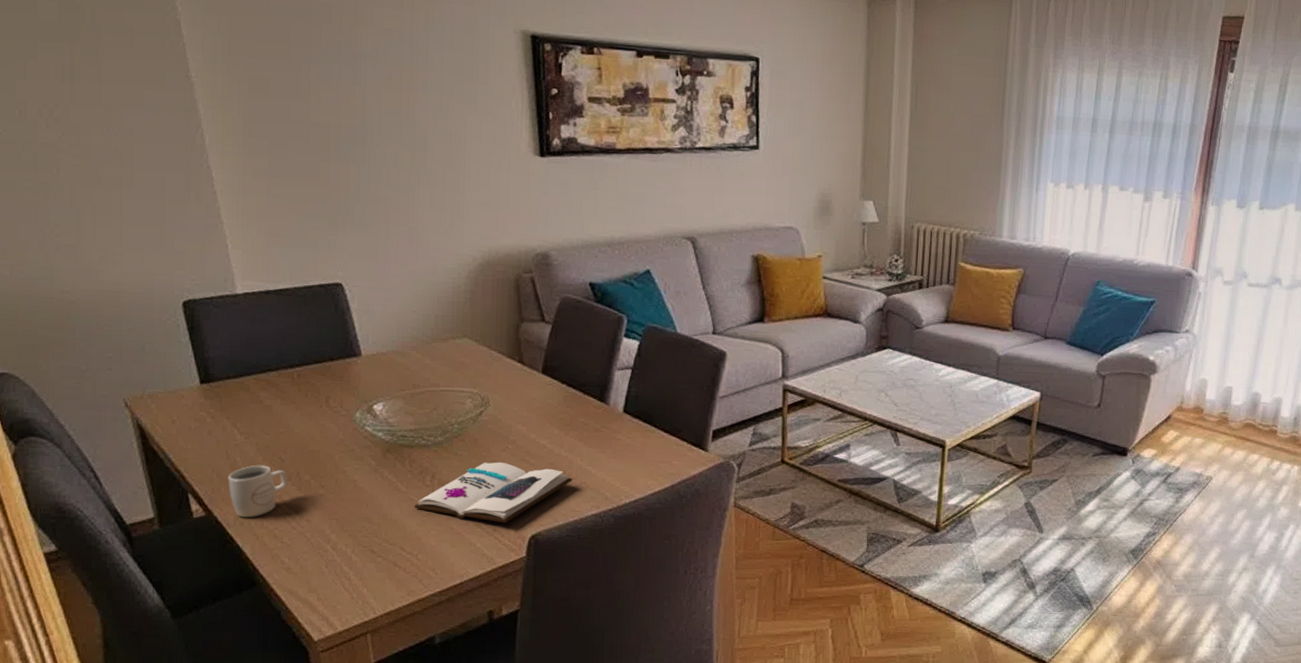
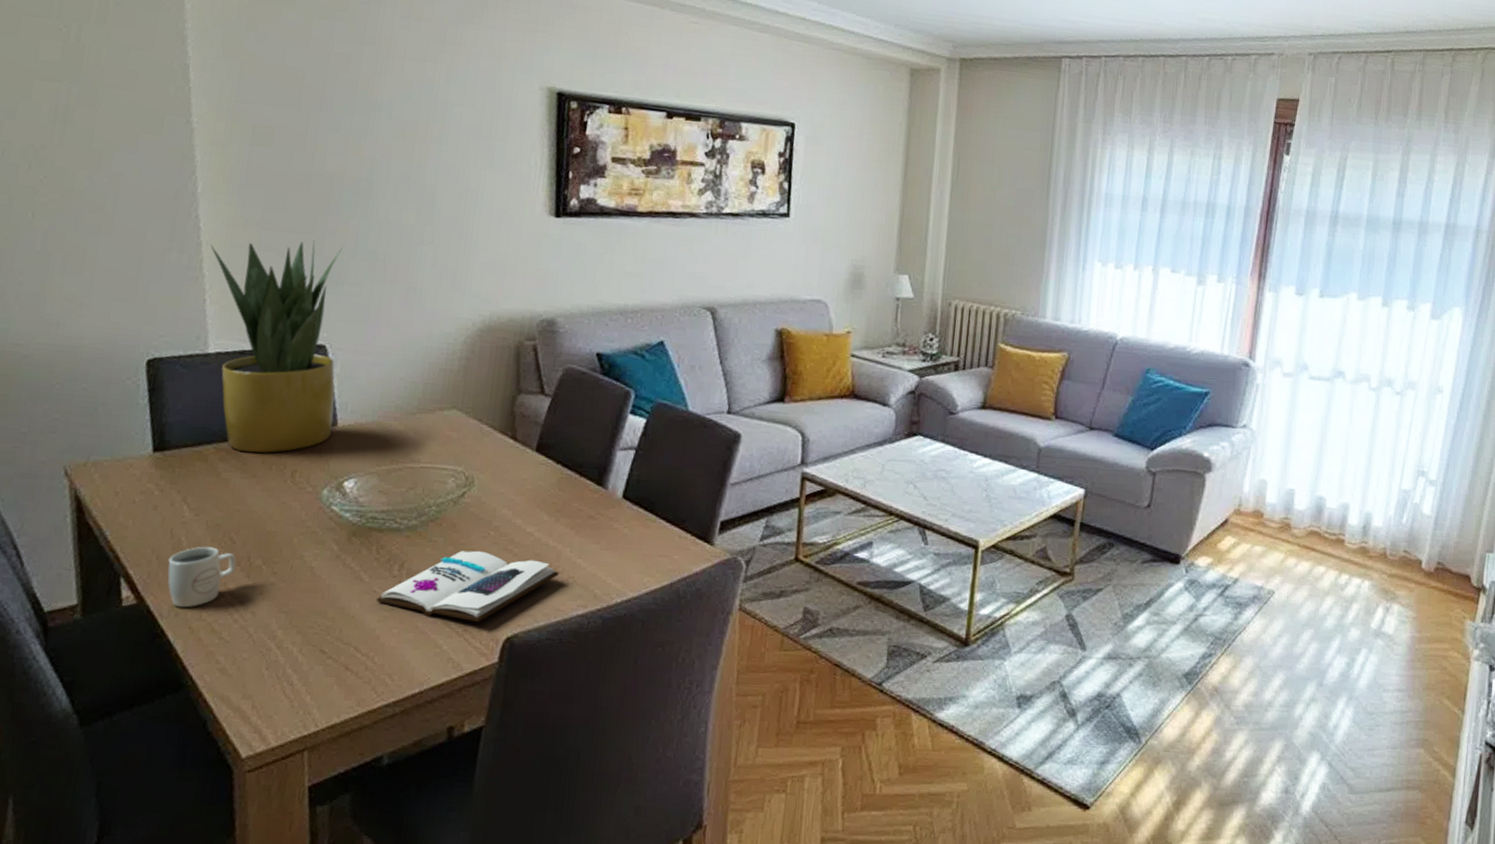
planter: none [225,186,358,383] -> present [211,240,343,454]

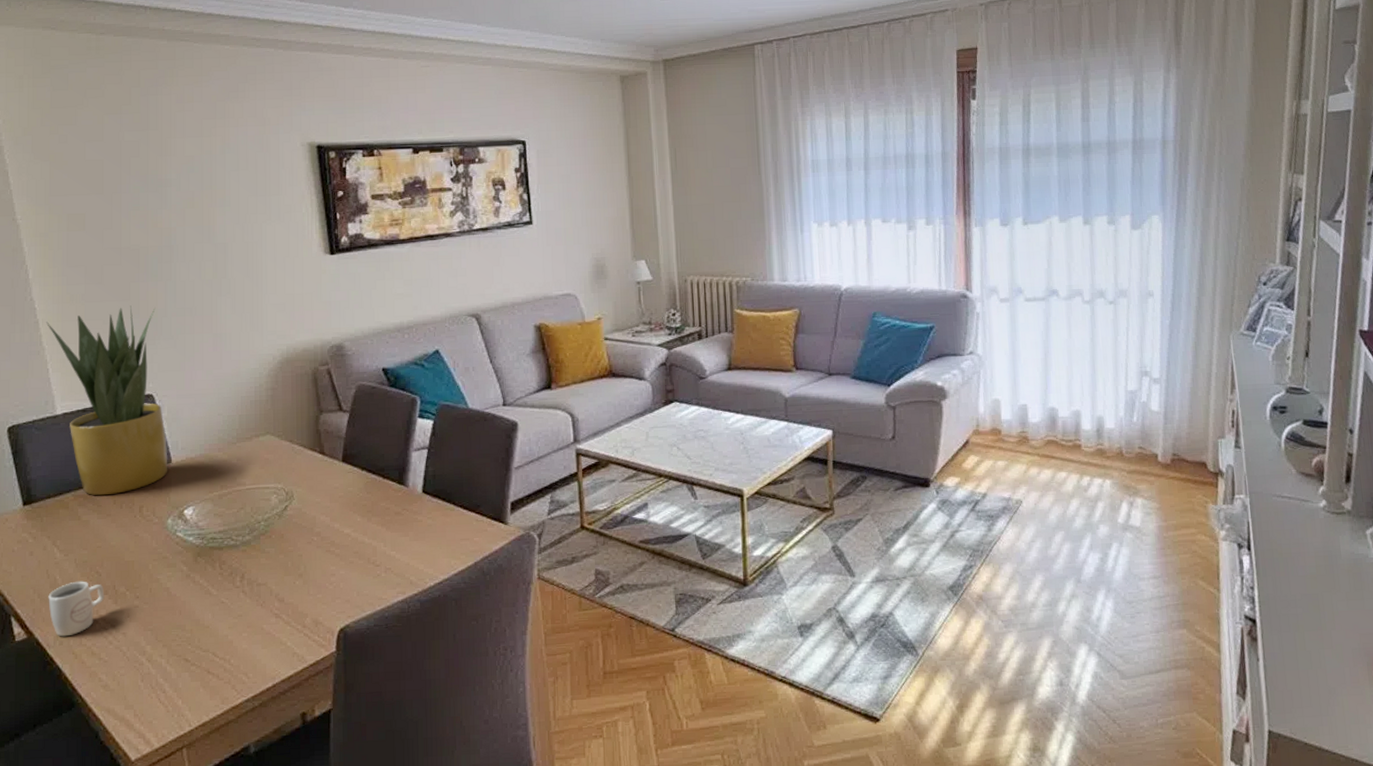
book: present [376,550,559,623] -> none [225,555,377,619]

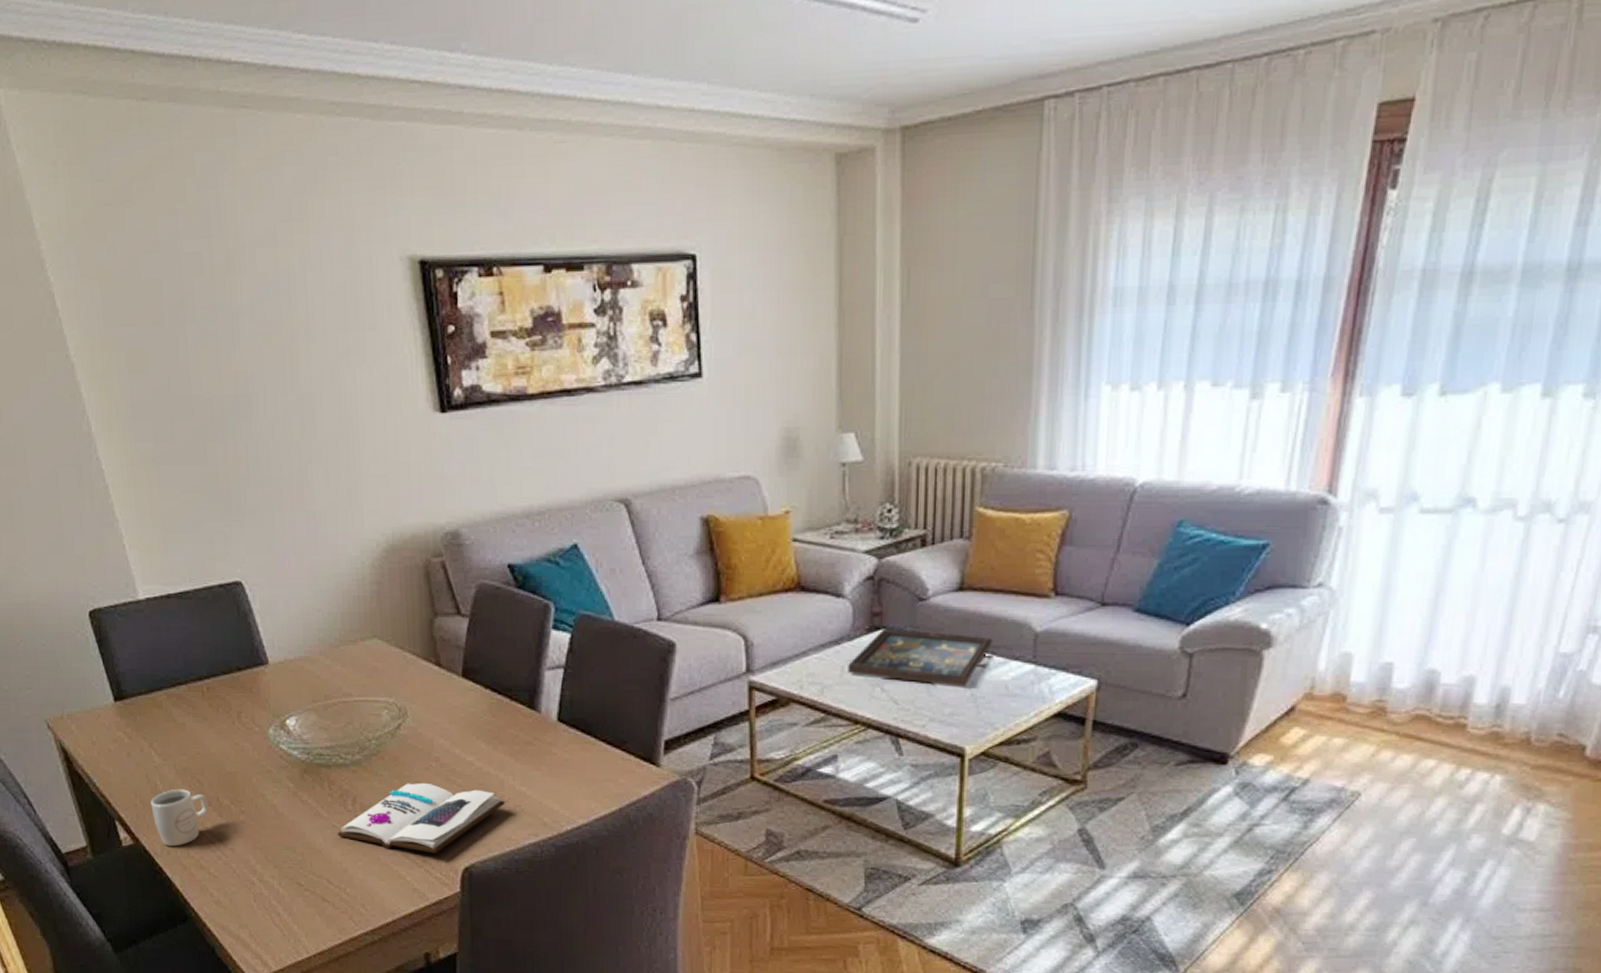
planter: present [46,305,168,496] -> none [117,470,266,697]
book: none [225,555,377,619] -> present [337,782,505,854]
decorative tray: none [651,401,756,443] -> present [848,629,993,687]

